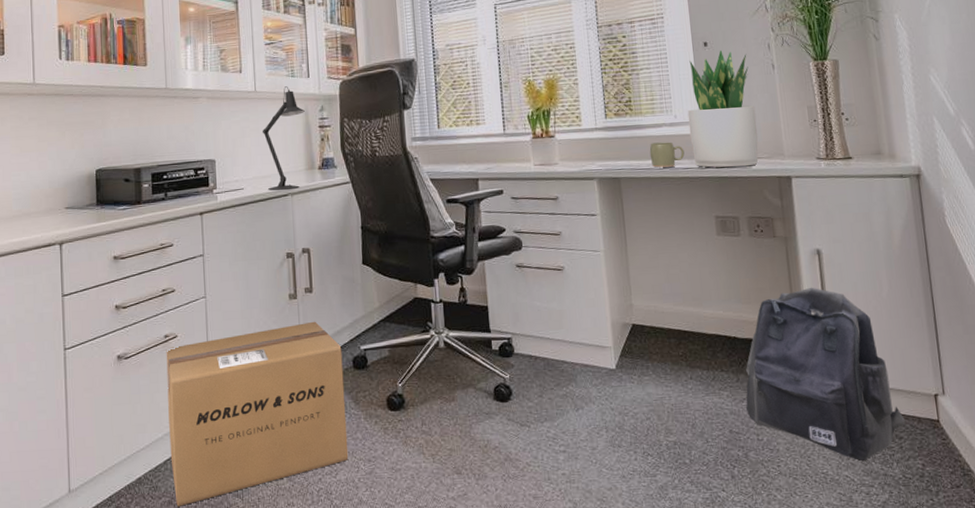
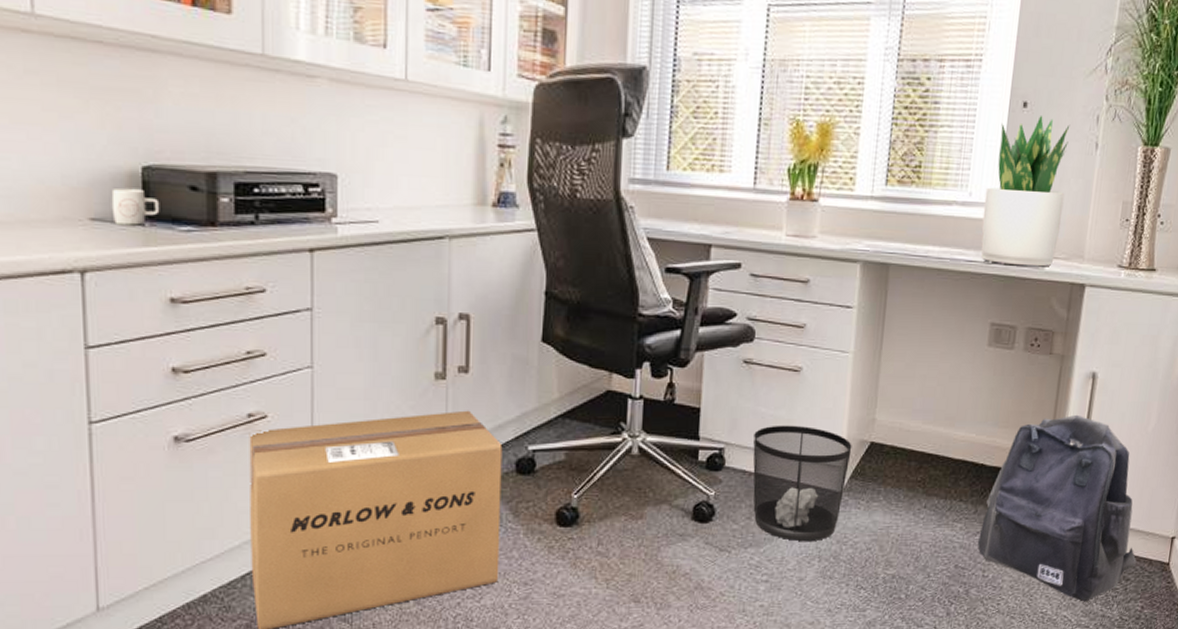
mug: none [78,184,107,210] -> present [111,188,160,226]
desk lamp: present [262,86,305,191] -> none [412,79,479,232]
waste bin: none [534,314,618,415] -> present [753,425,852,542]
mug: present [649,142,685,168] -> none [930,224,972,257]

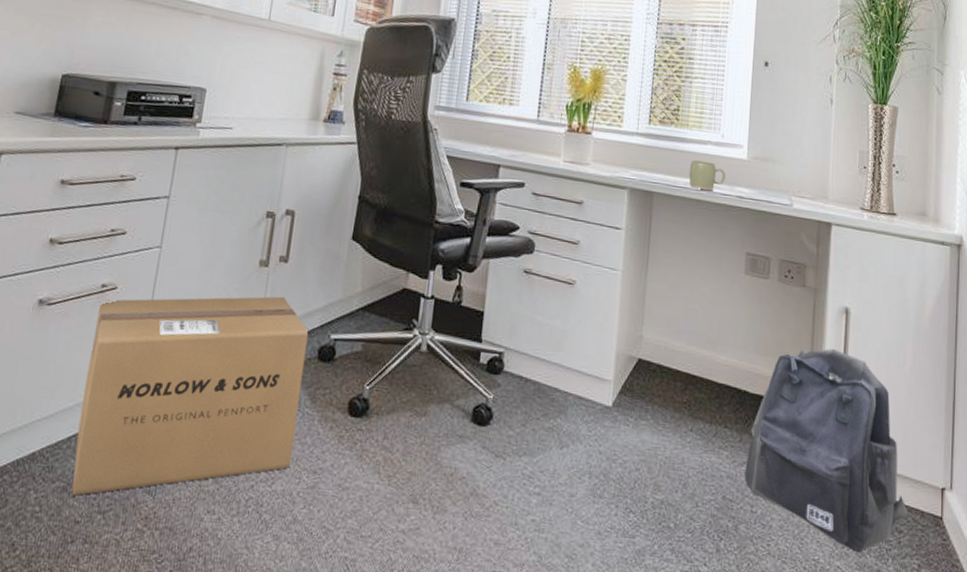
mug: present [111,188,160,226] -> none [32,90,70,120]
waste bin: present [753,425,852,542] -> none [528,334,621,456]
mug: none [930,224,972,257] -> present [688,160,726,190]
planter: present [981,115,1071,267] -> none [734,73,807,205]

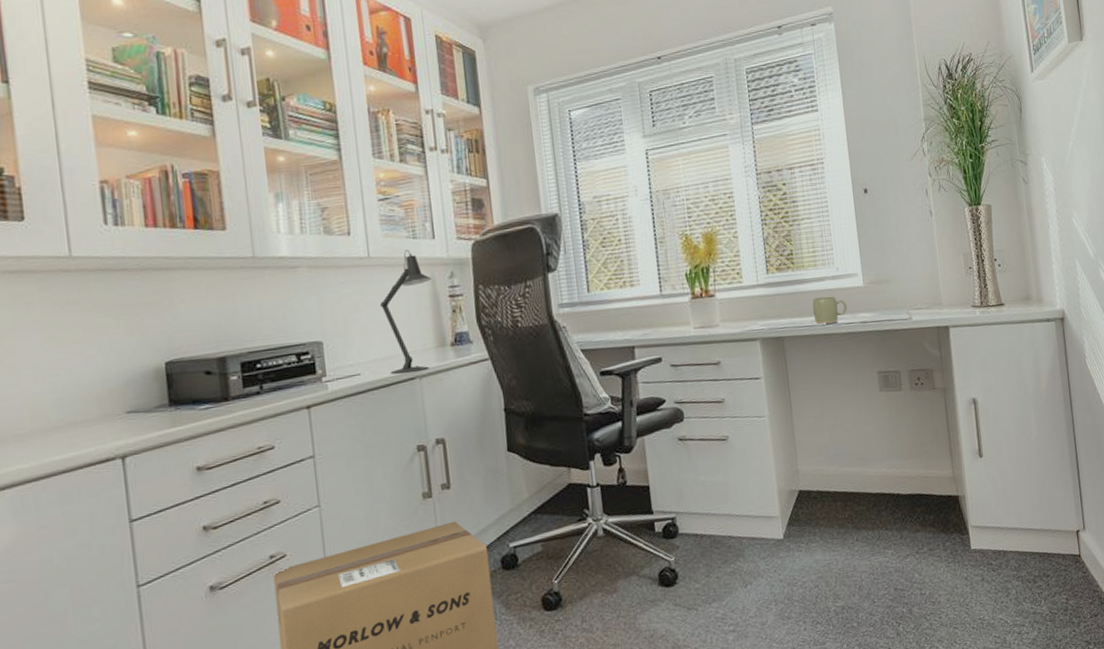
desk lamp: none [261,21,321,140] -> present [379,250,431,375]
backpack: present [745,348,908,552] -> none [909,436,1052,603]

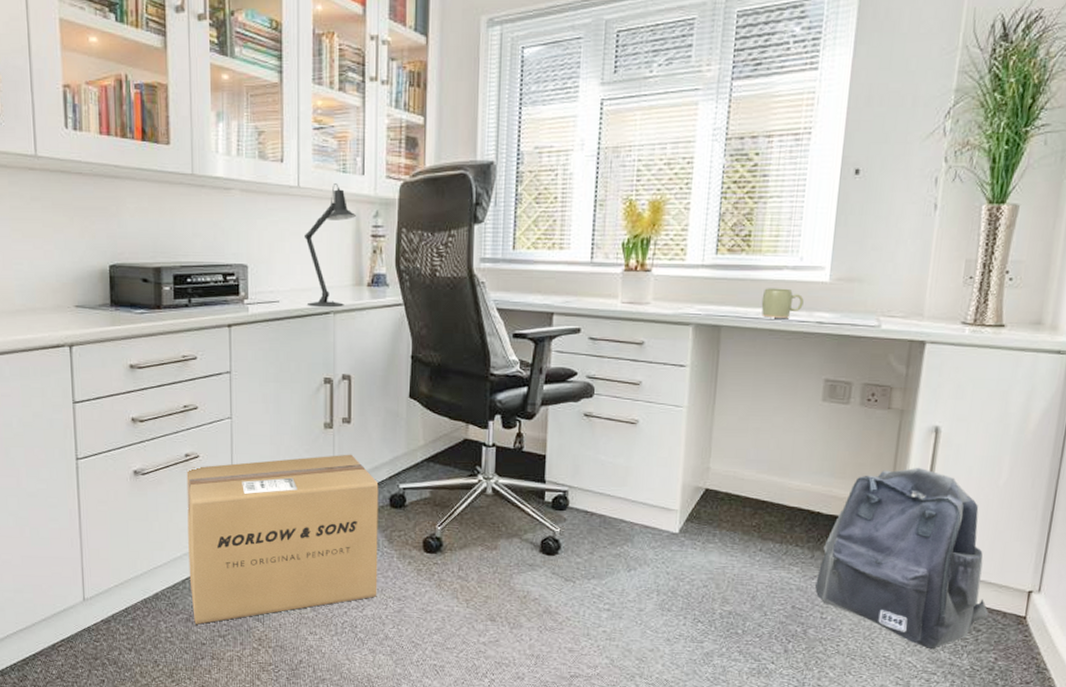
backpack: none [909,436,1052,603] -> present [815,467,989,648]

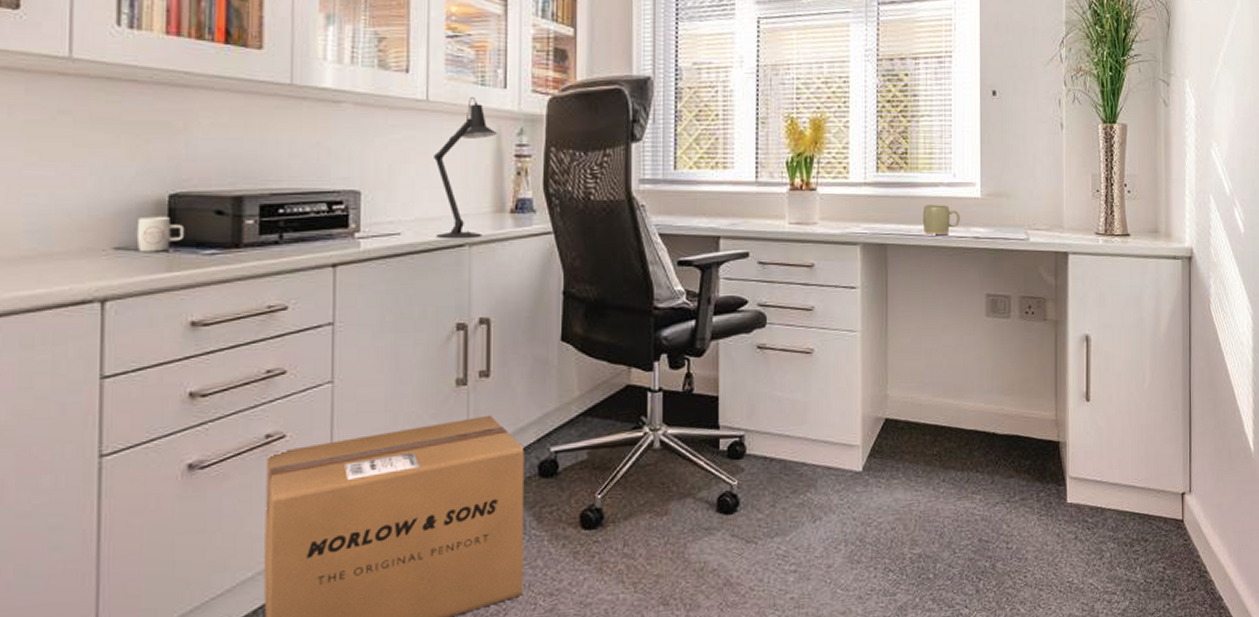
mug: none [89,282,122,310] -> present [136,216,185,252]
backpack: present [815,467,989,648] -> none [999,377,1152,567]

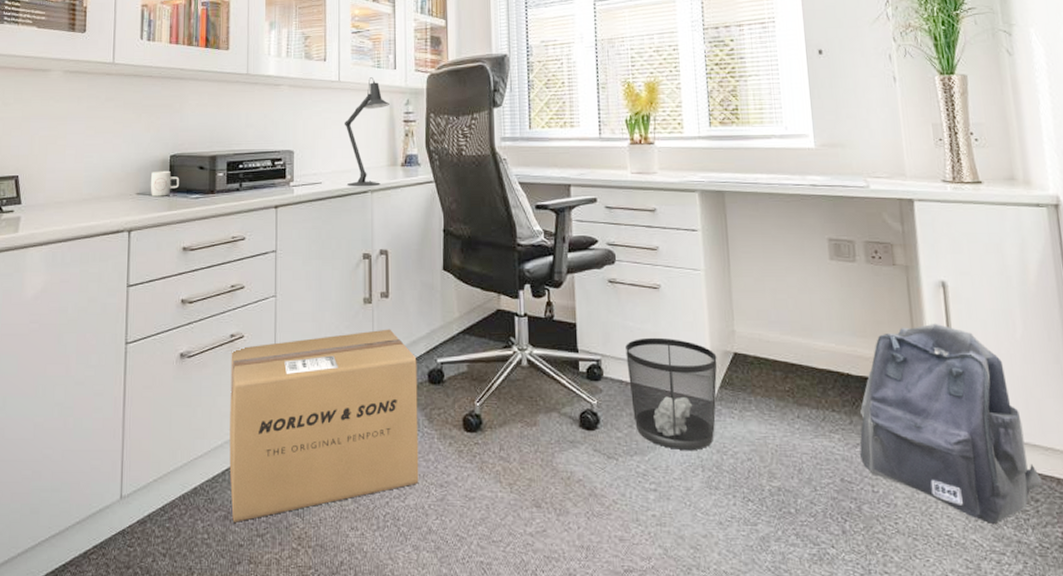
waste bin: none [772,407,868,527] -> present [626,337,717,451]
mug: present [922,205,960,234] -> none [757,155,795,182]
backpack: none [999,377,1152,567] -> present [860,323,1042,523]

